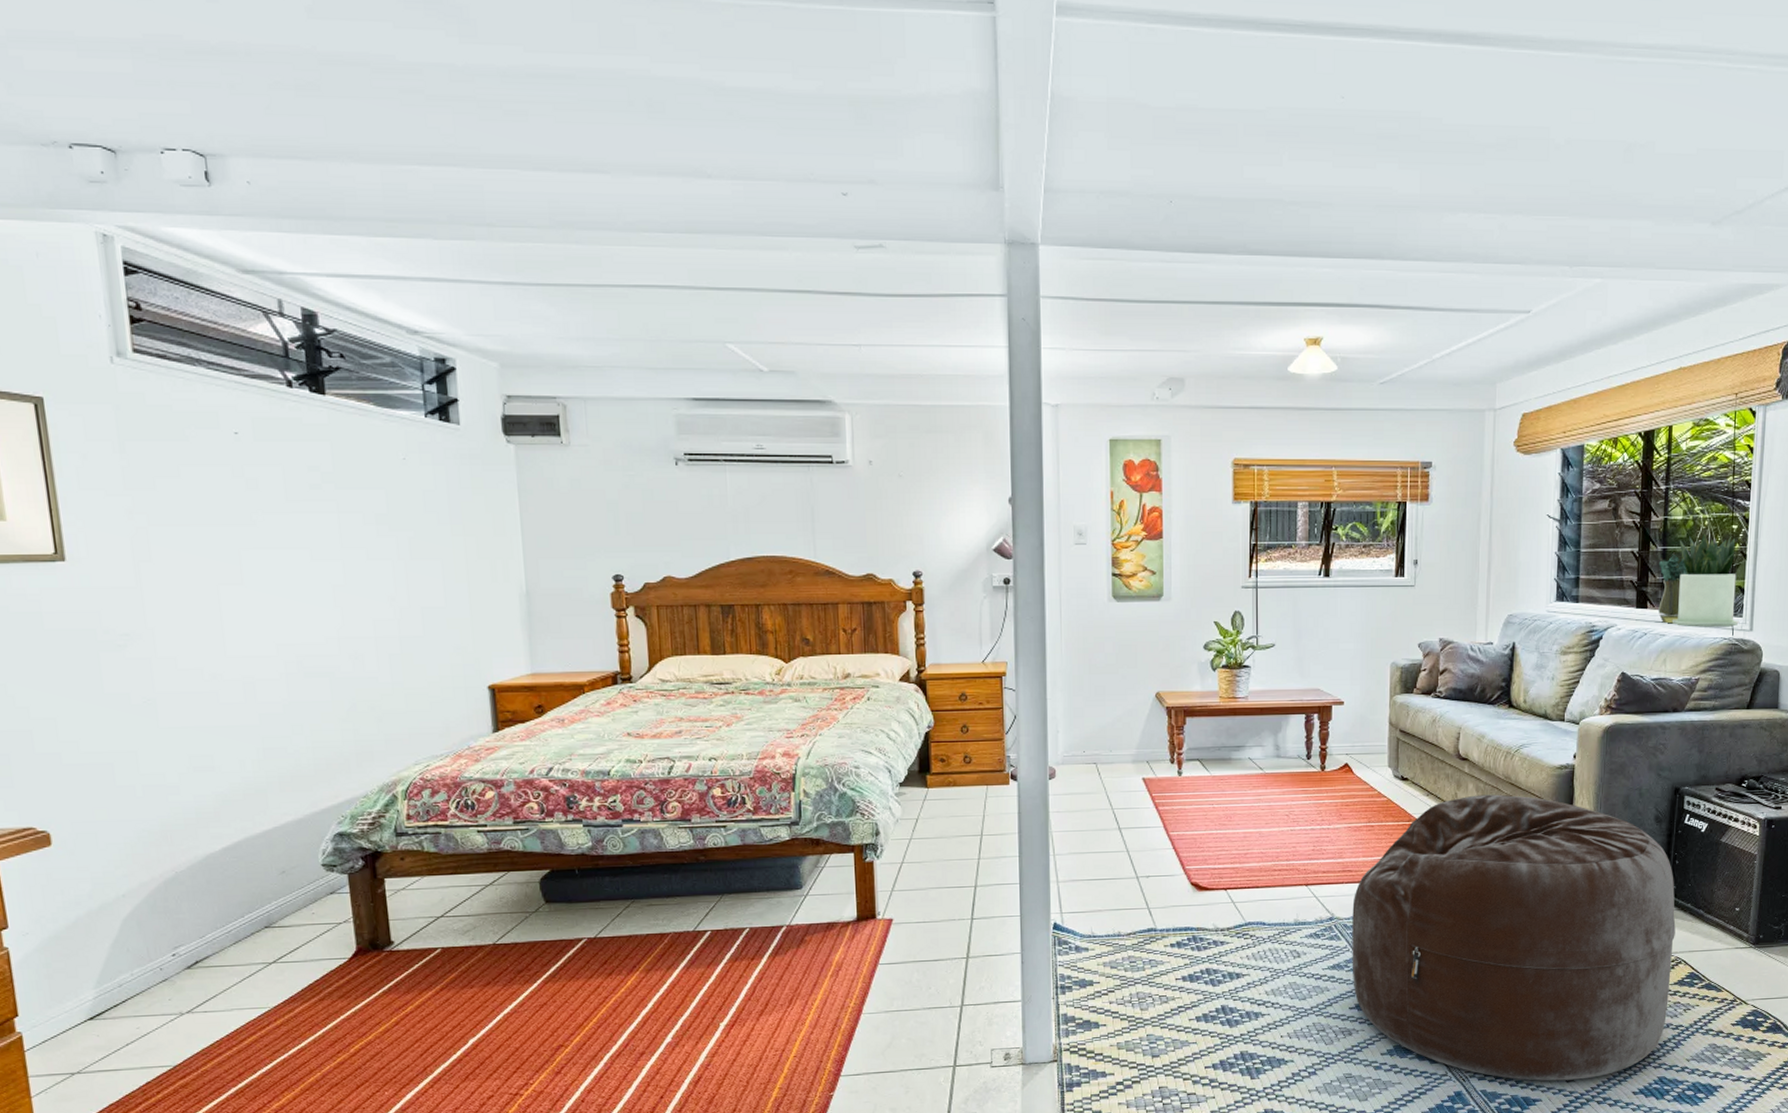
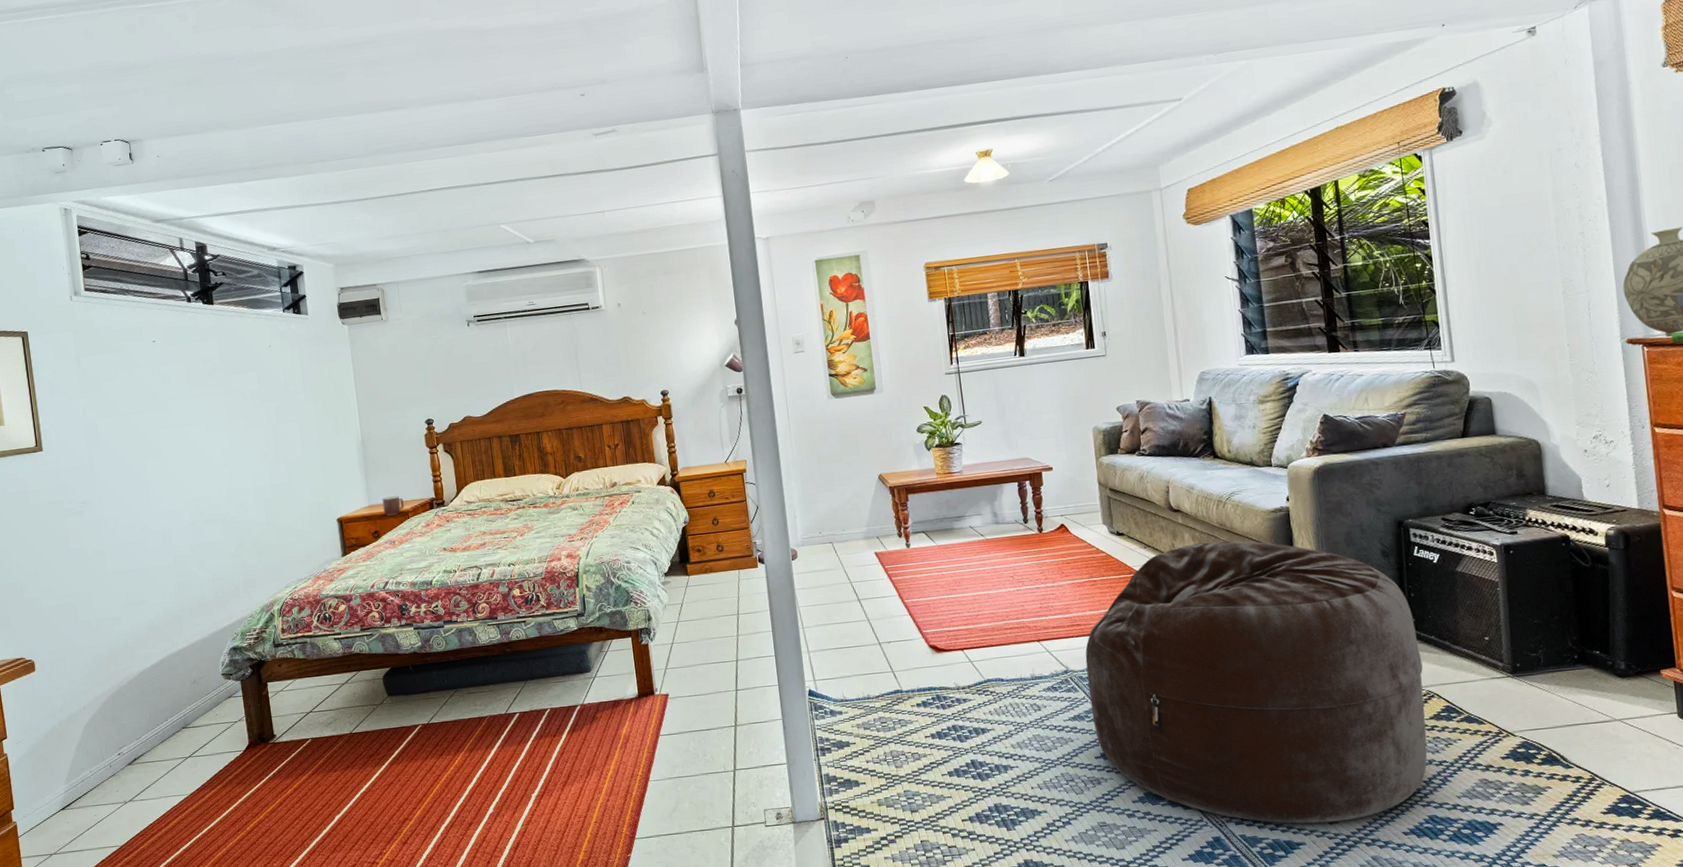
mug: none [550,665,579,688] -> present [382,496,404,516]
vase: present [1658,552,1687,624] -> none [1345,296,1376,364]
planter: present [1671,533,1740,627] -> none [1362,274,1440,365]

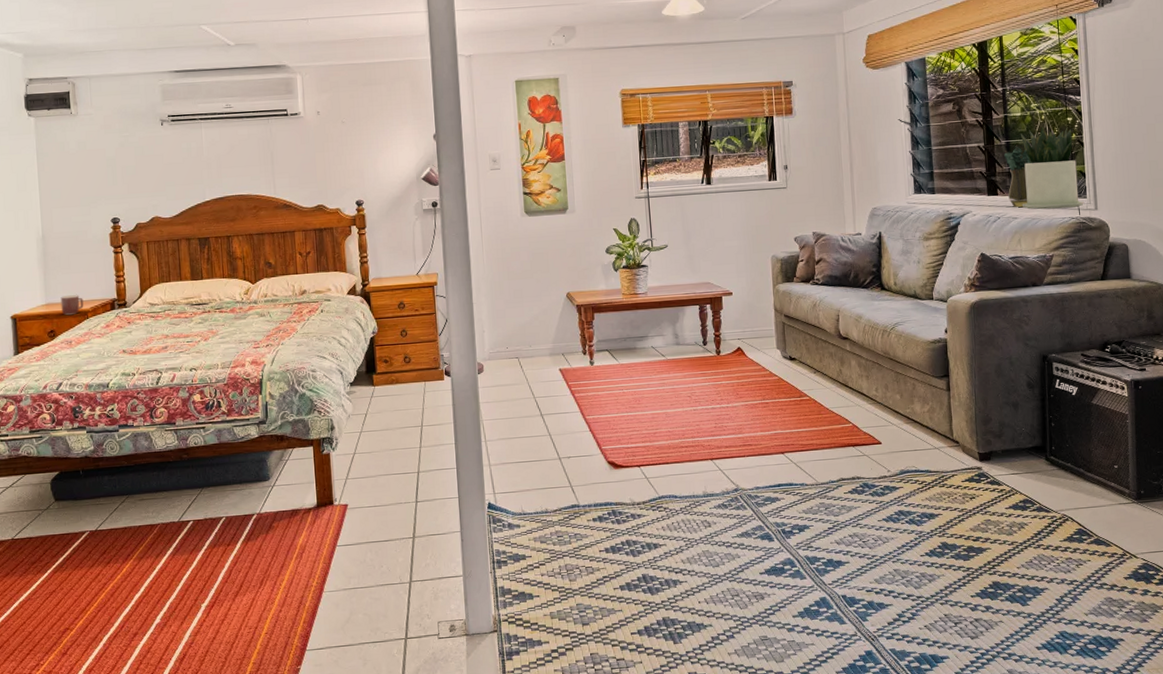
bean bag chair: present [1085,541,1428,824] -> none [755,369,1061,639]
vase: none [1345,296,1376,364] -> present [1004,144,1031,208]
planter: none [1362,274,1440,365] -> present [1020,127,1085,210]

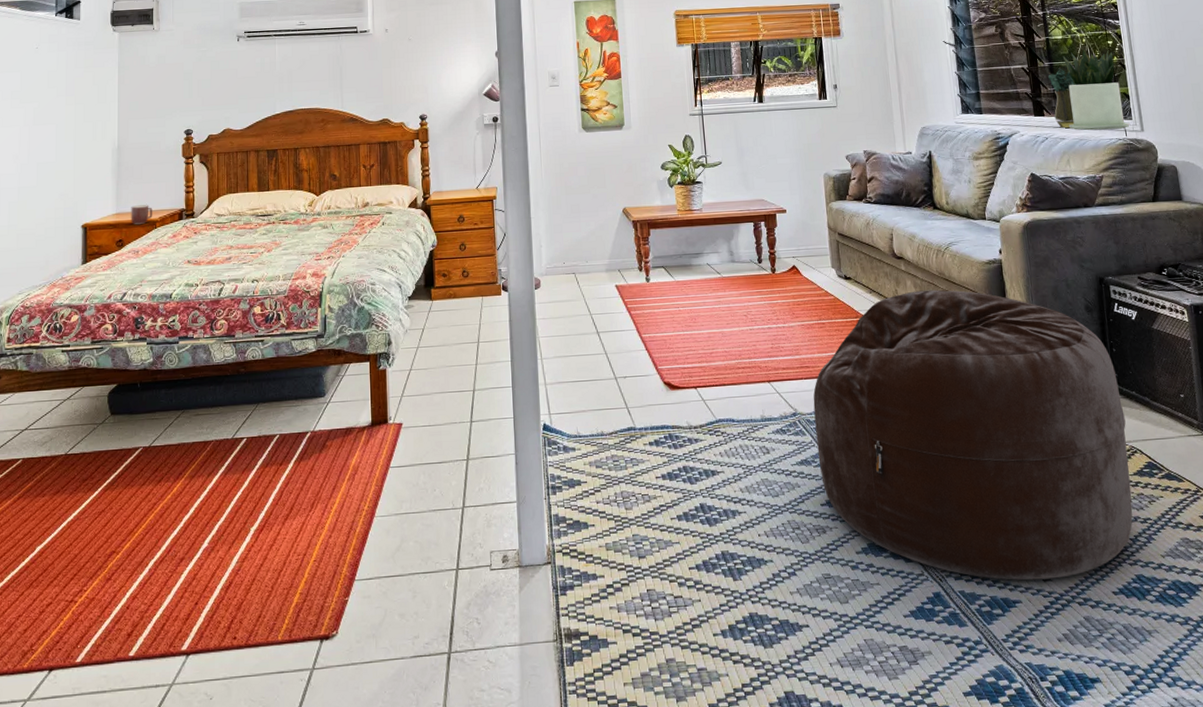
bean bag chair: none [755,369,1061,639] -> present [813,289,1133,581]

